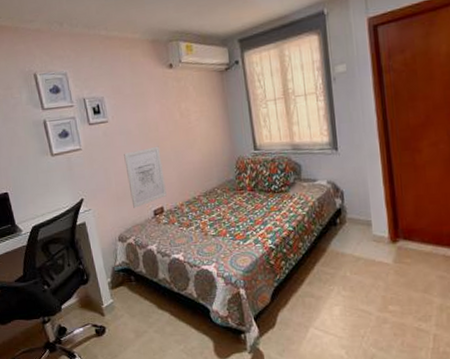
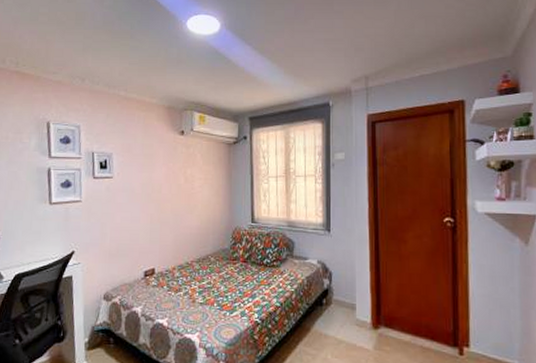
wall art: present [124,146,167,208] -> none [123,207,161,267]

